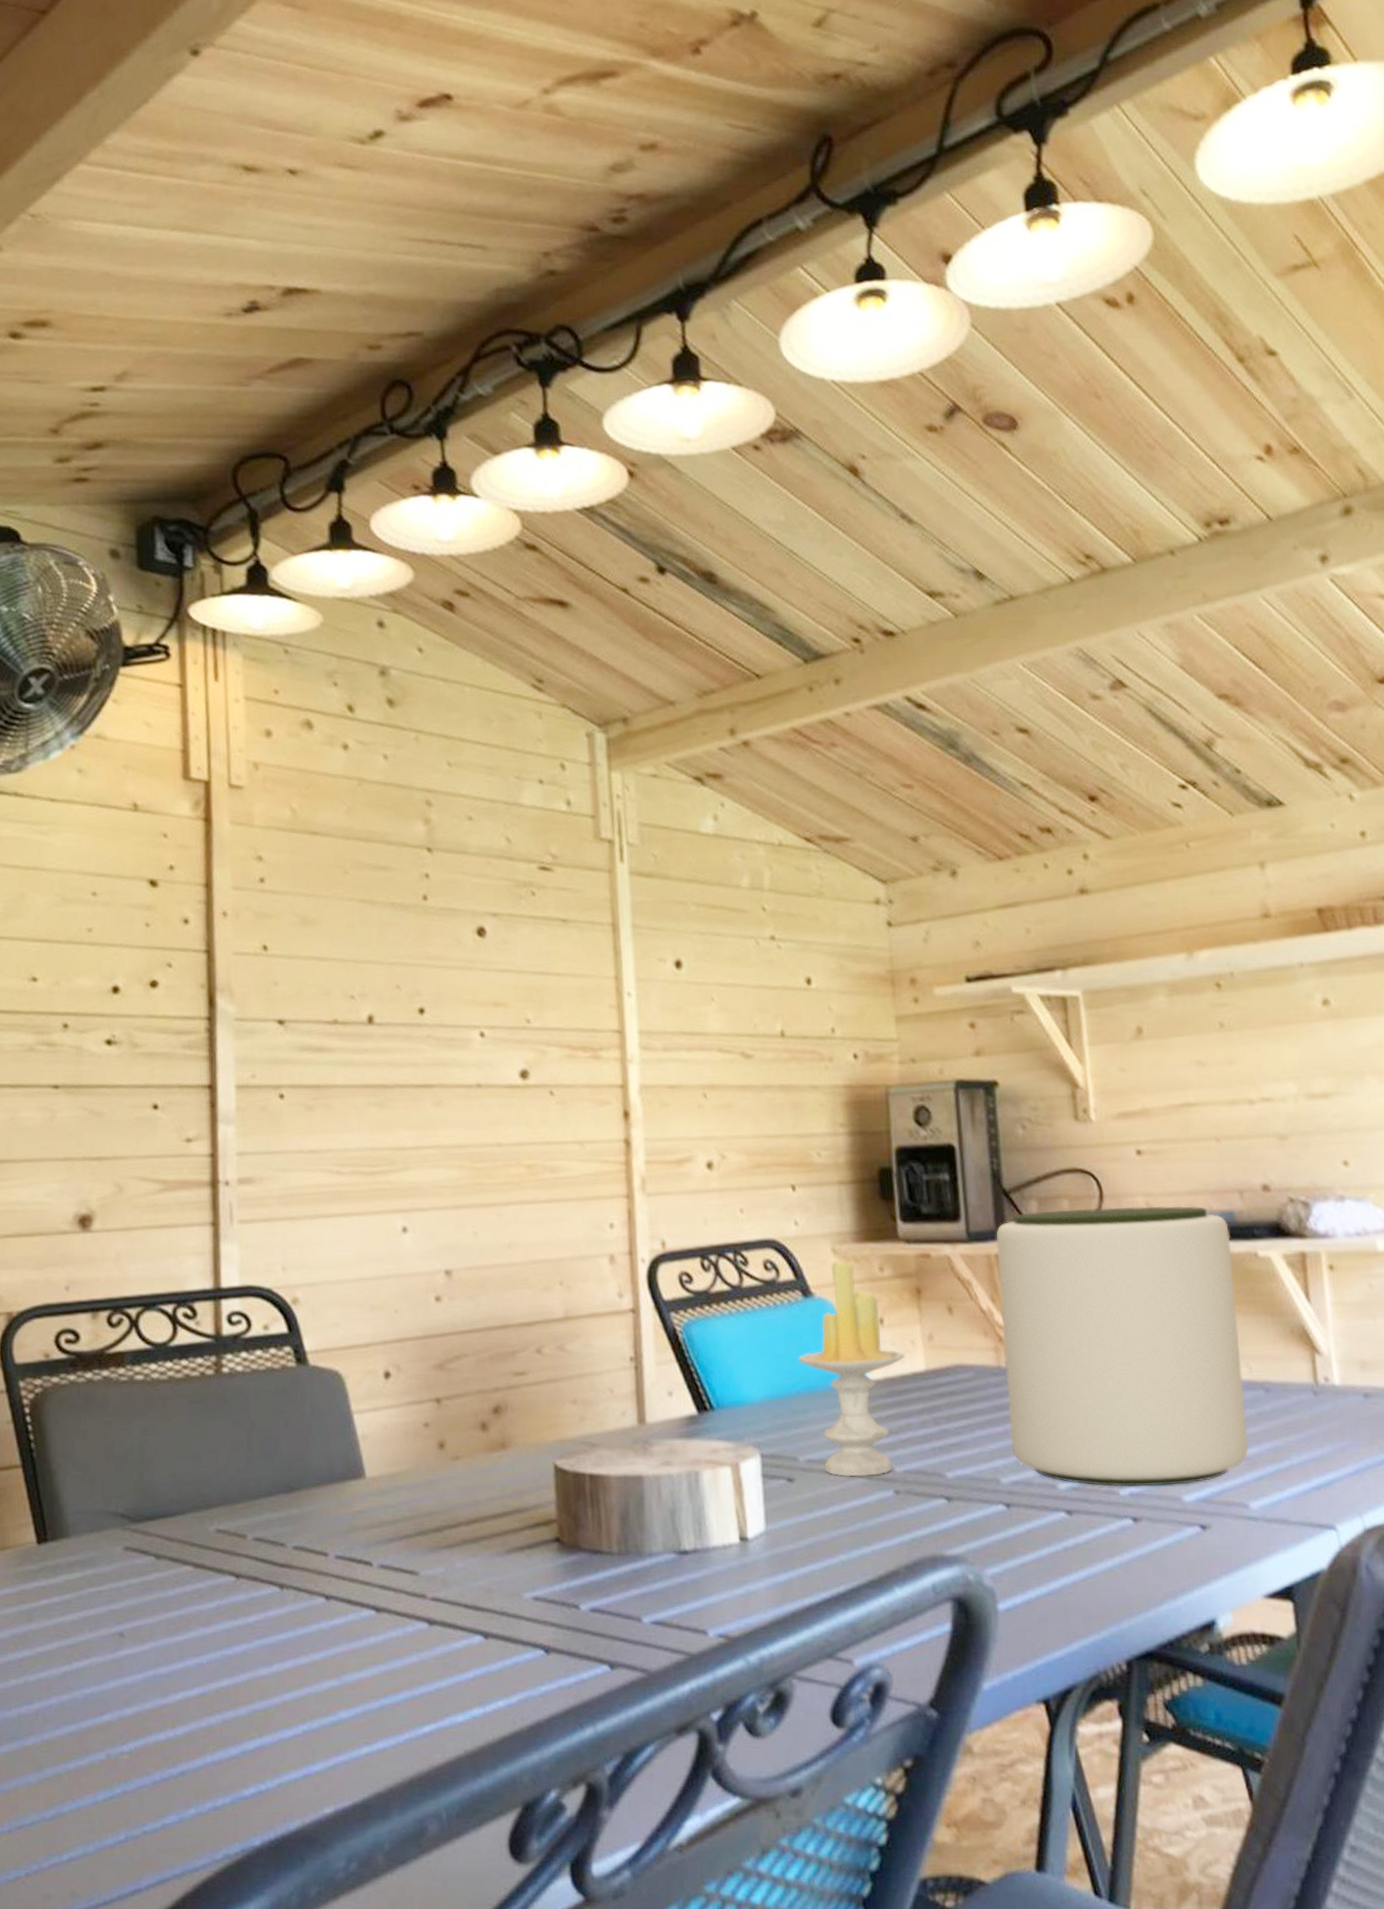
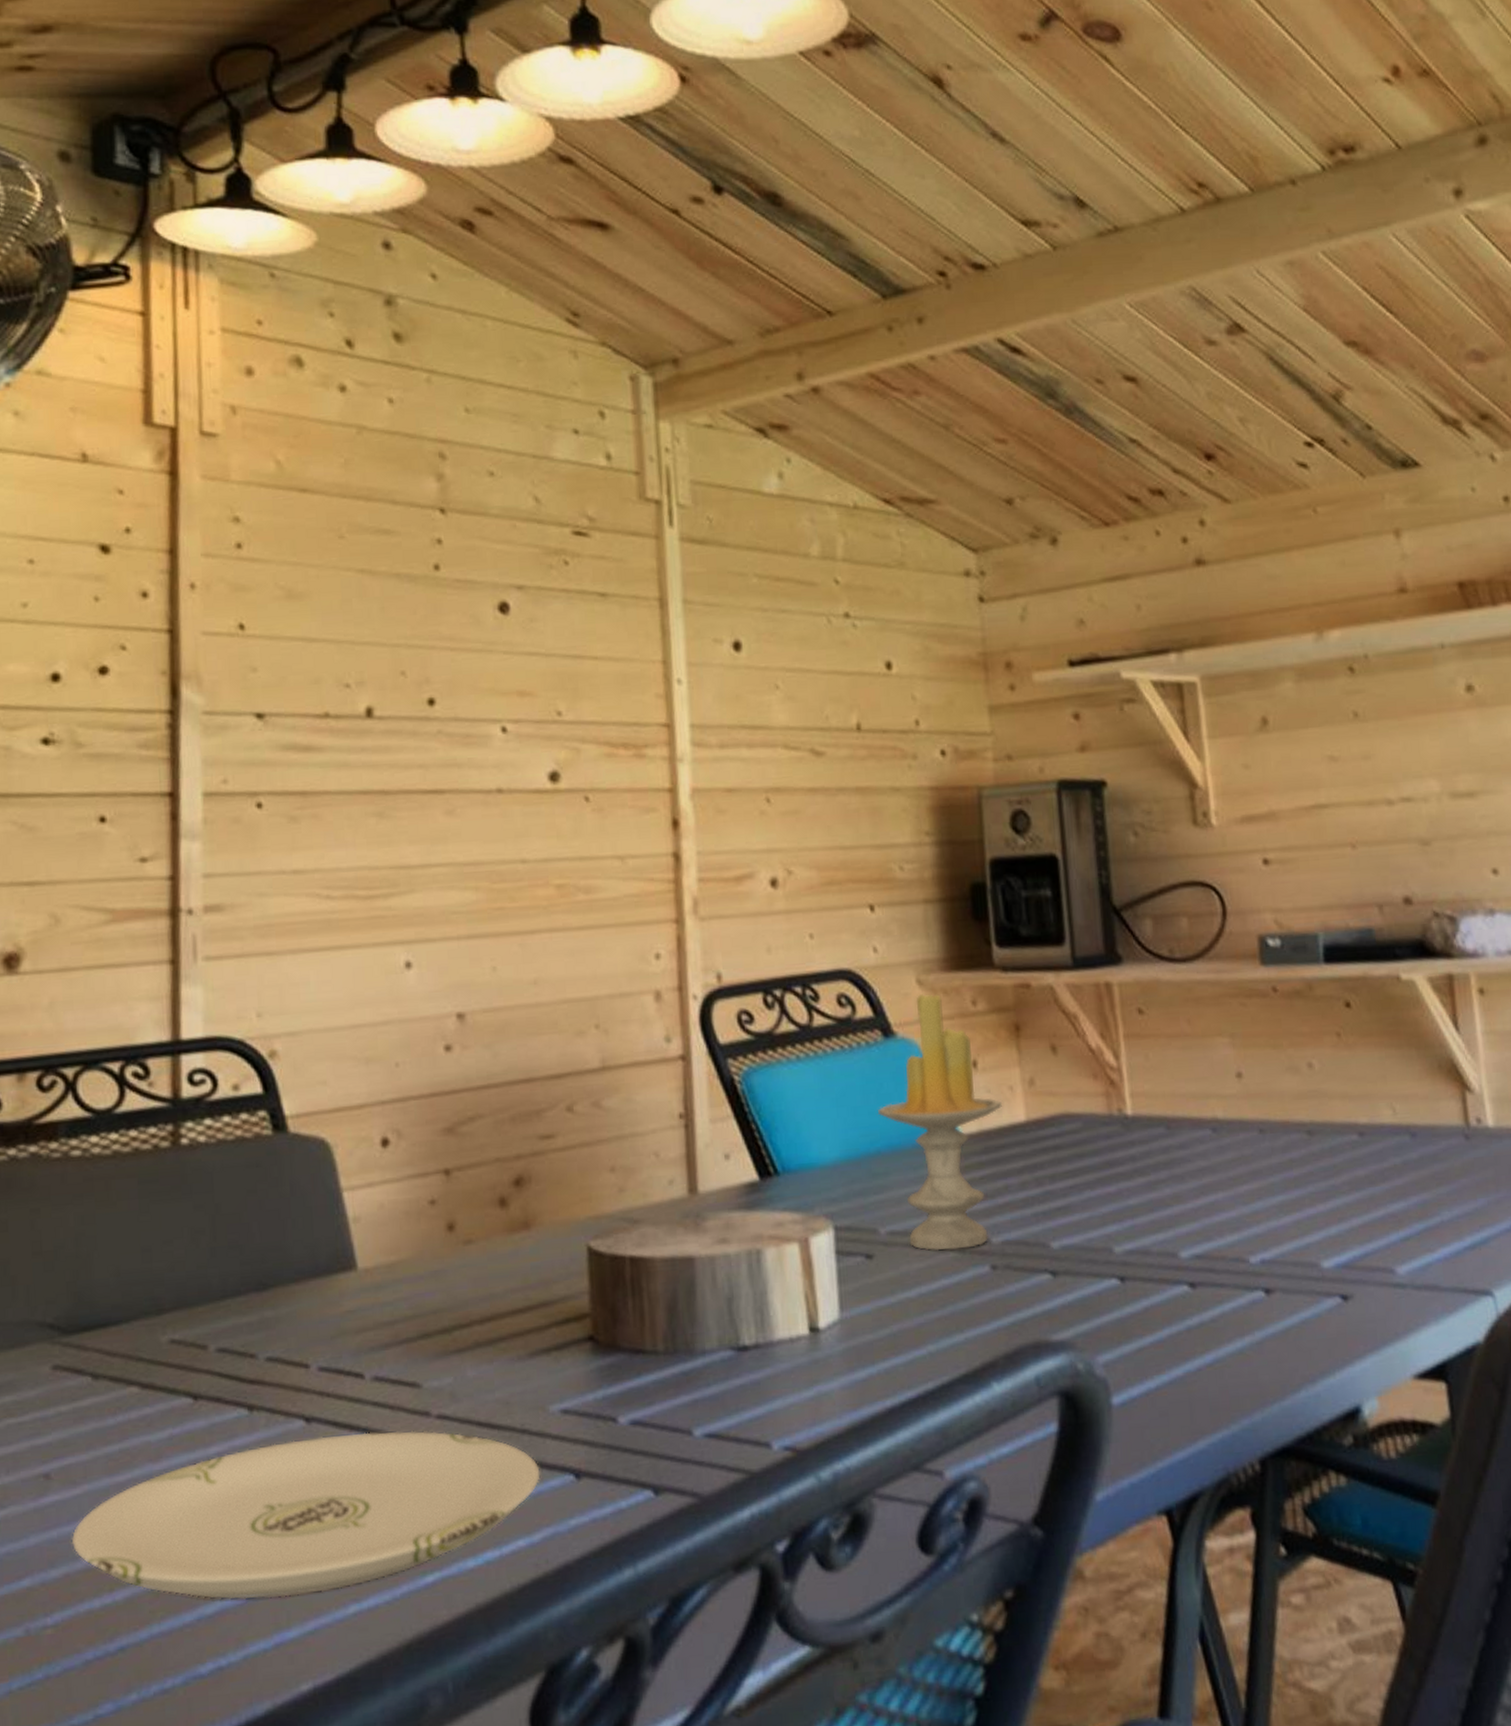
plate: none [141,1609,517,1739] -> present [71,1431,541,1600]
plant pot: present [996,1206,1249,1487] -> none [1105,923,1394,1253]

